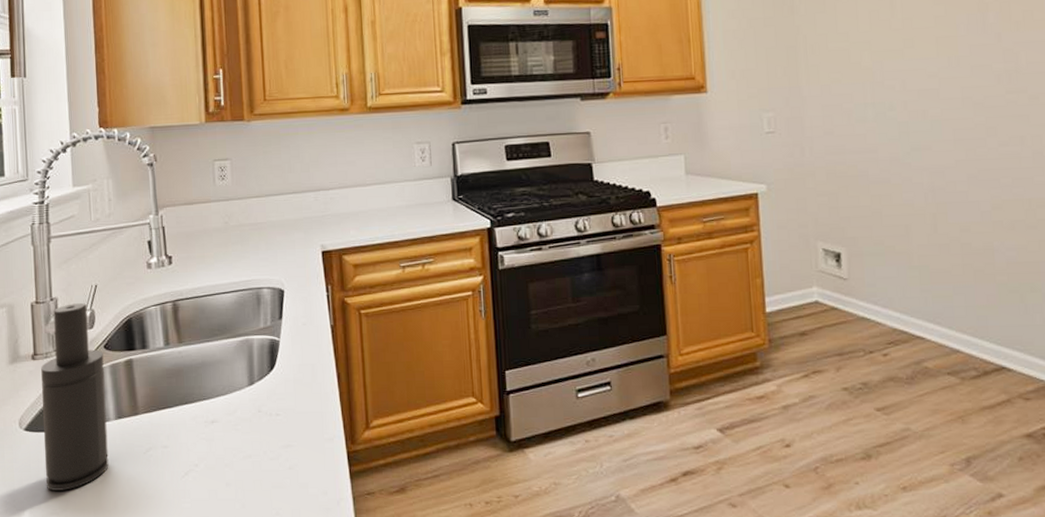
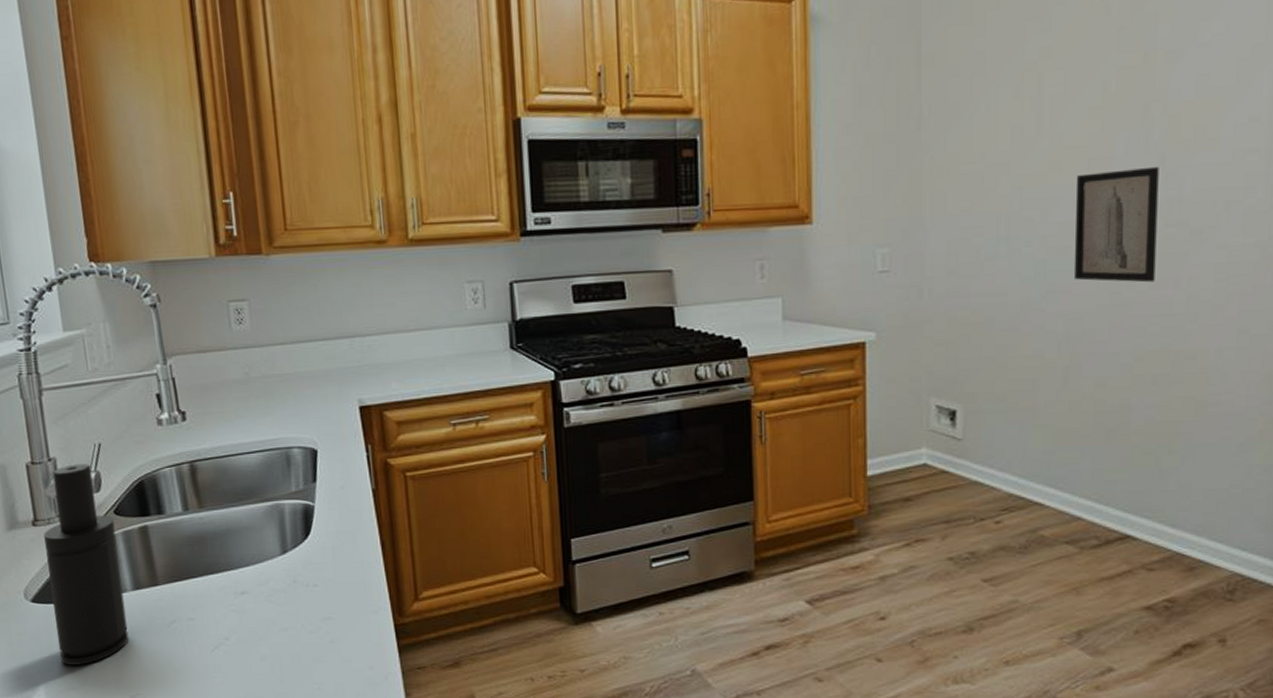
wall art: none [927,43,1003,141] -> present [1073,166,1159,283]

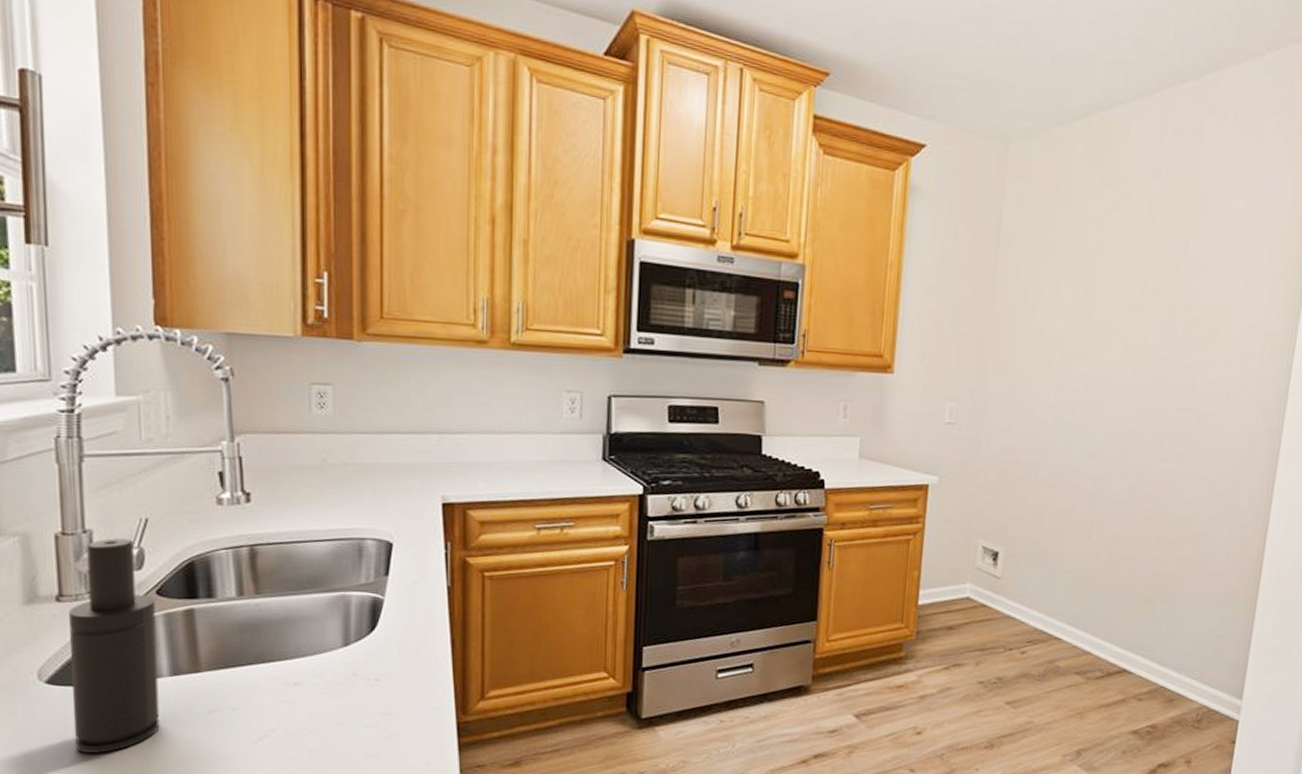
wall art: present [1073,166,1159,283] -> none [1104,357,1179,456]

